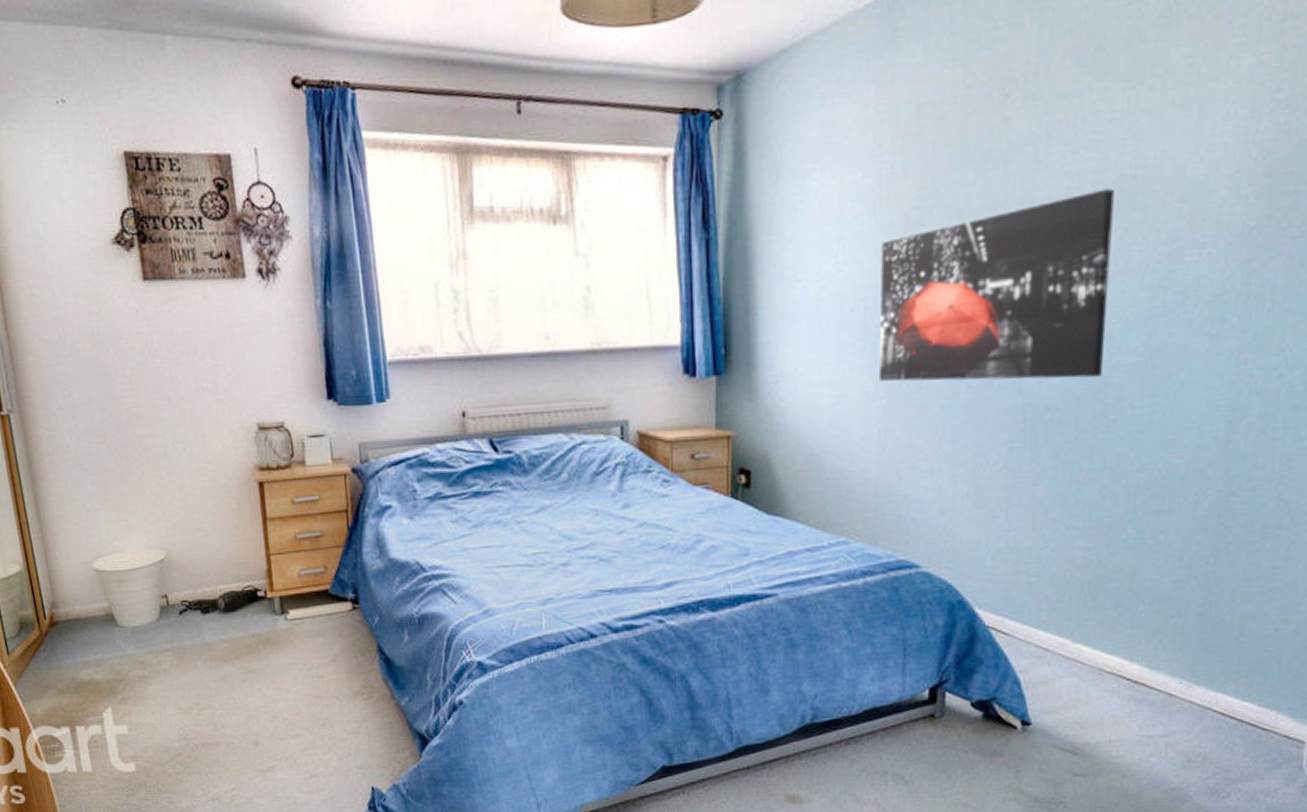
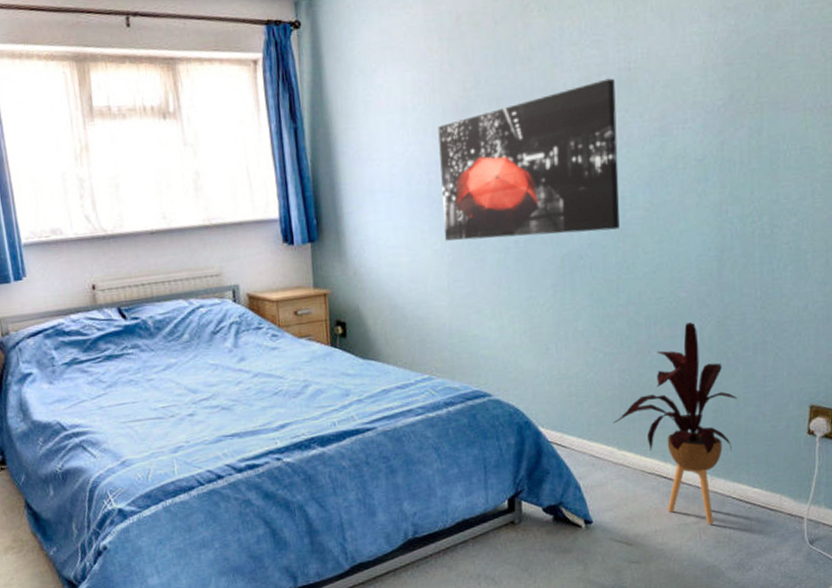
house plant: none [1068,496,1234,739] -> present [612,322,738,524]

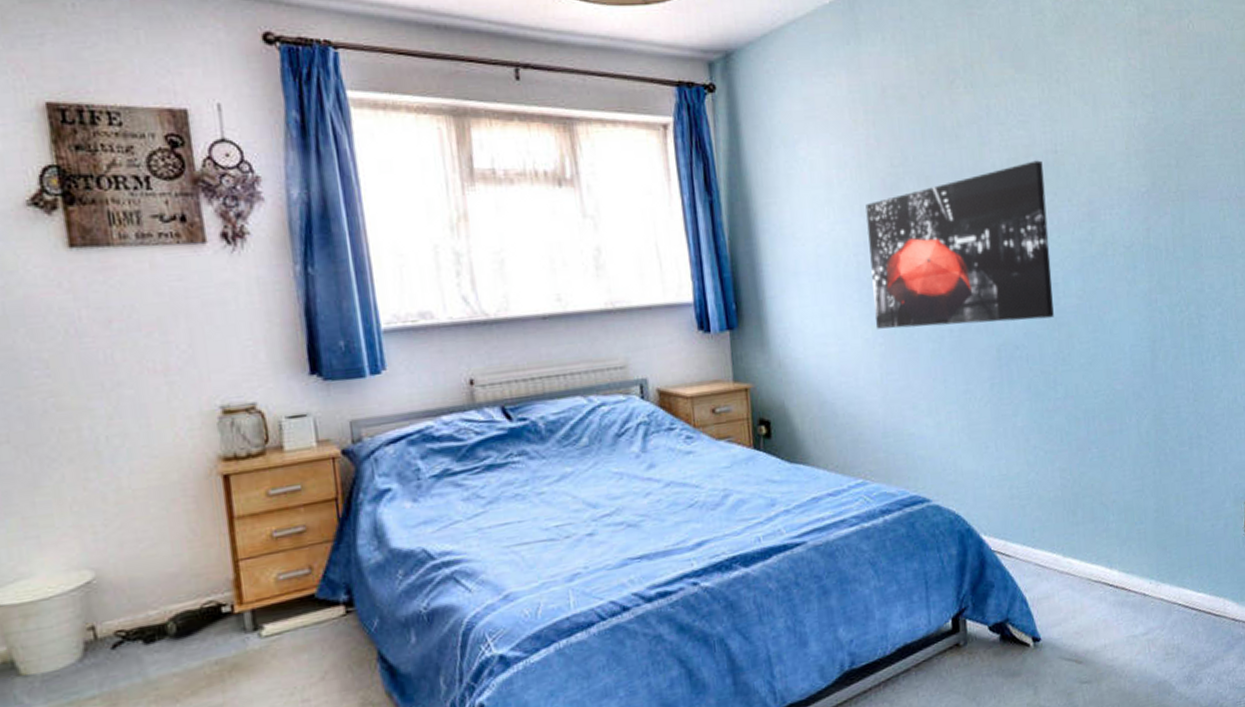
house plant: present [612,322,738,524] -> none [1056,416,1178,635]

